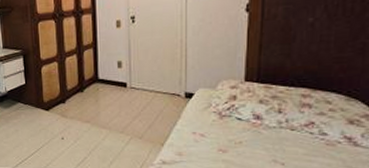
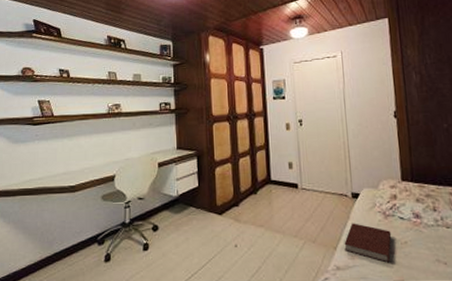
notebook: none [172,122,225,161] -> present [344,223,392,263]

